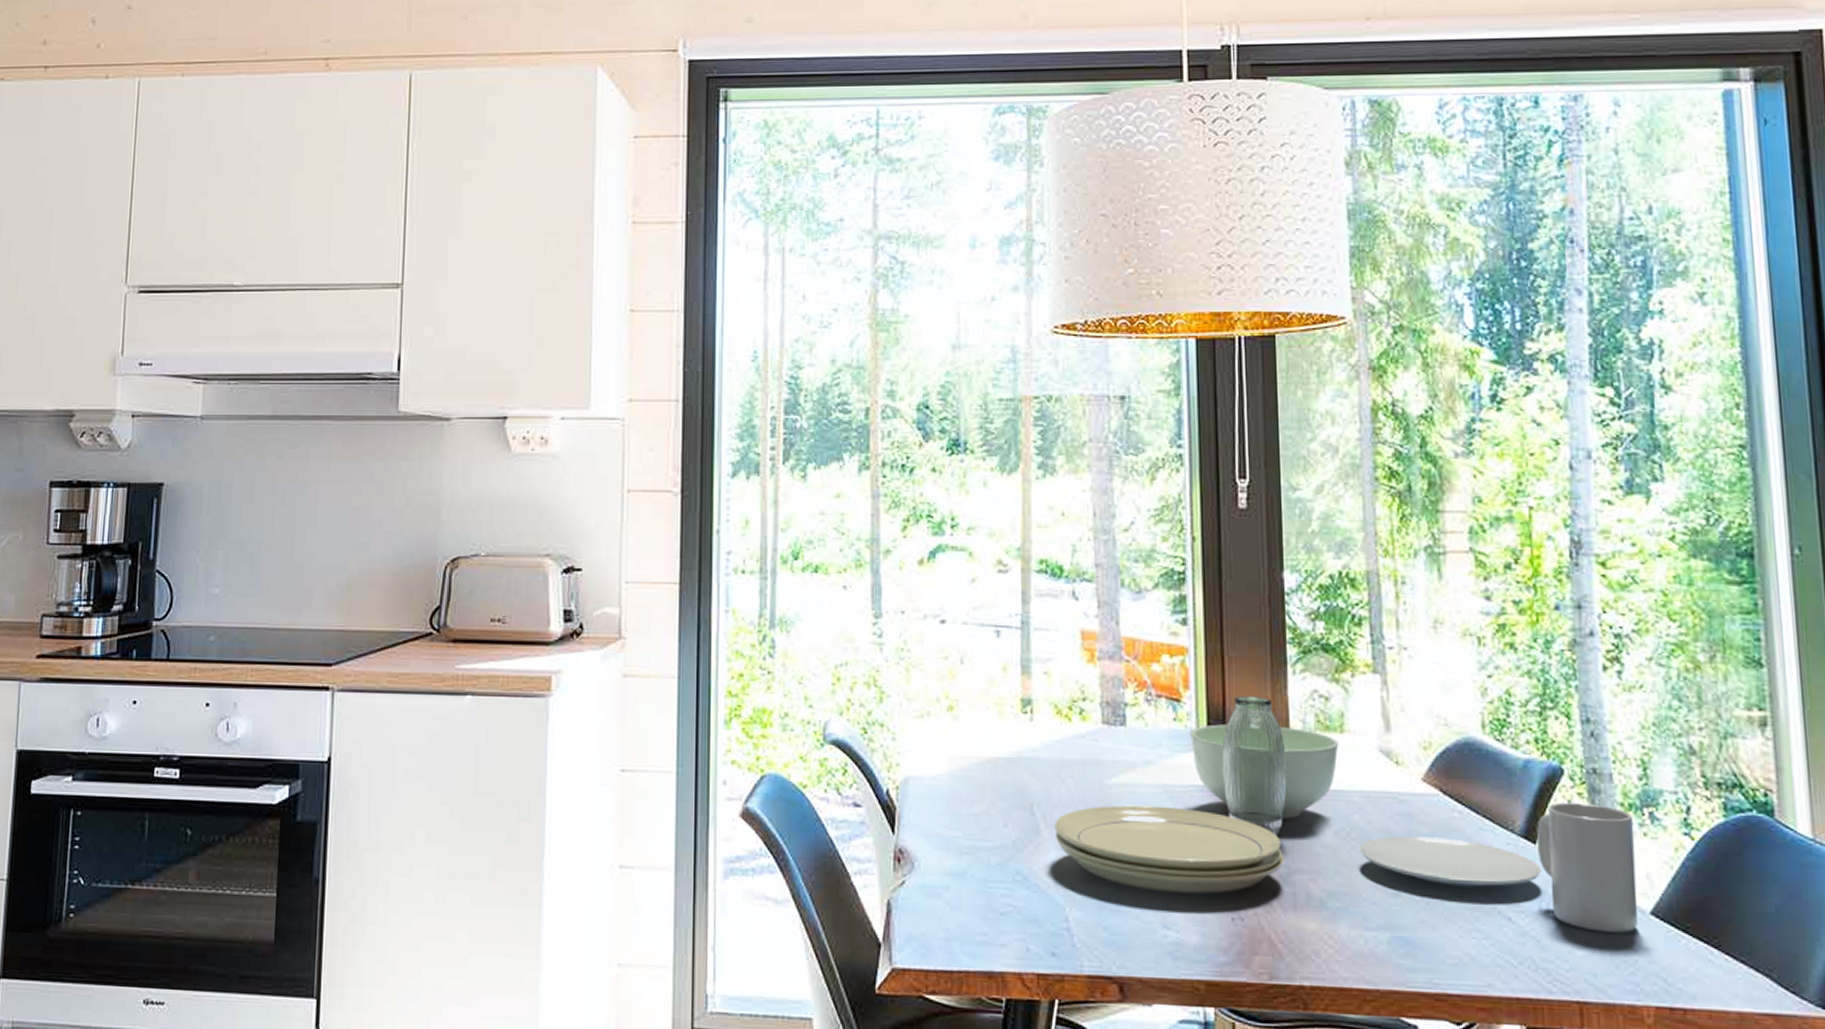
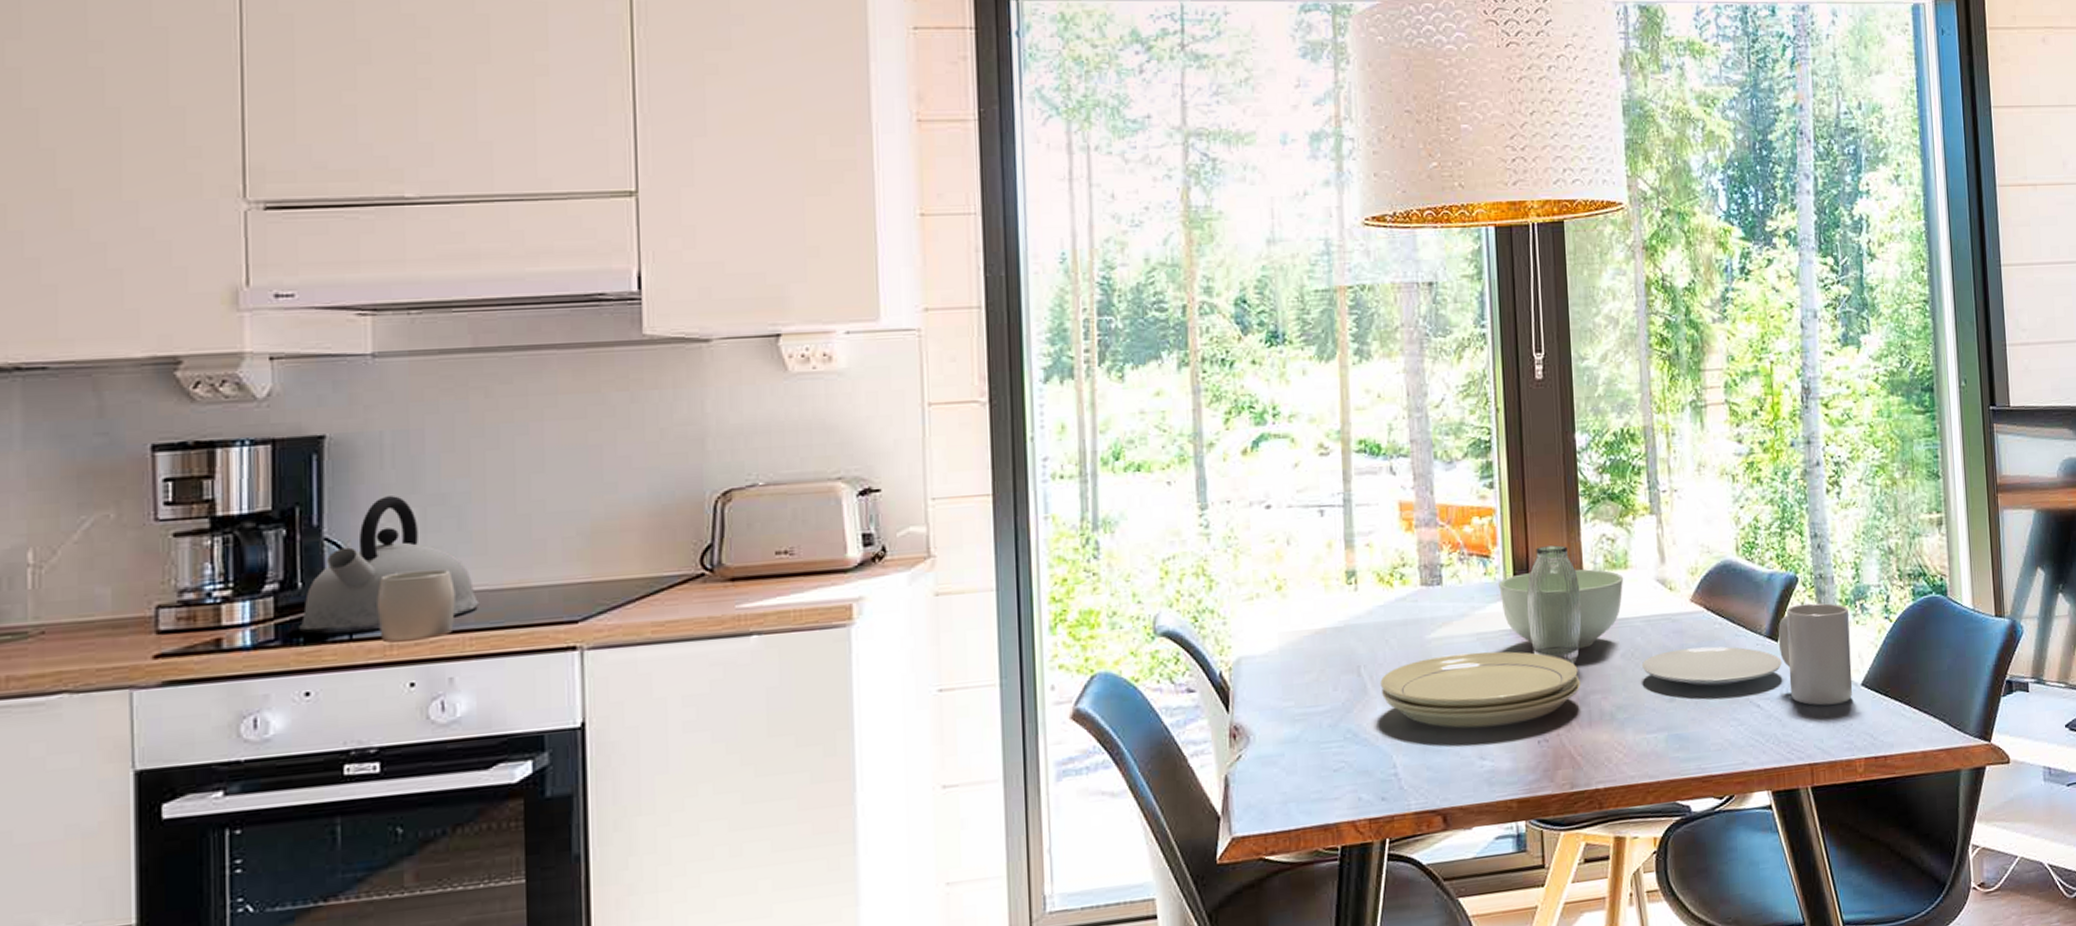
kettle: none [134,539,261,654] -> present [299,496,480,634]
mug: none [187,605,244,668] -> present [377,569,455,644]

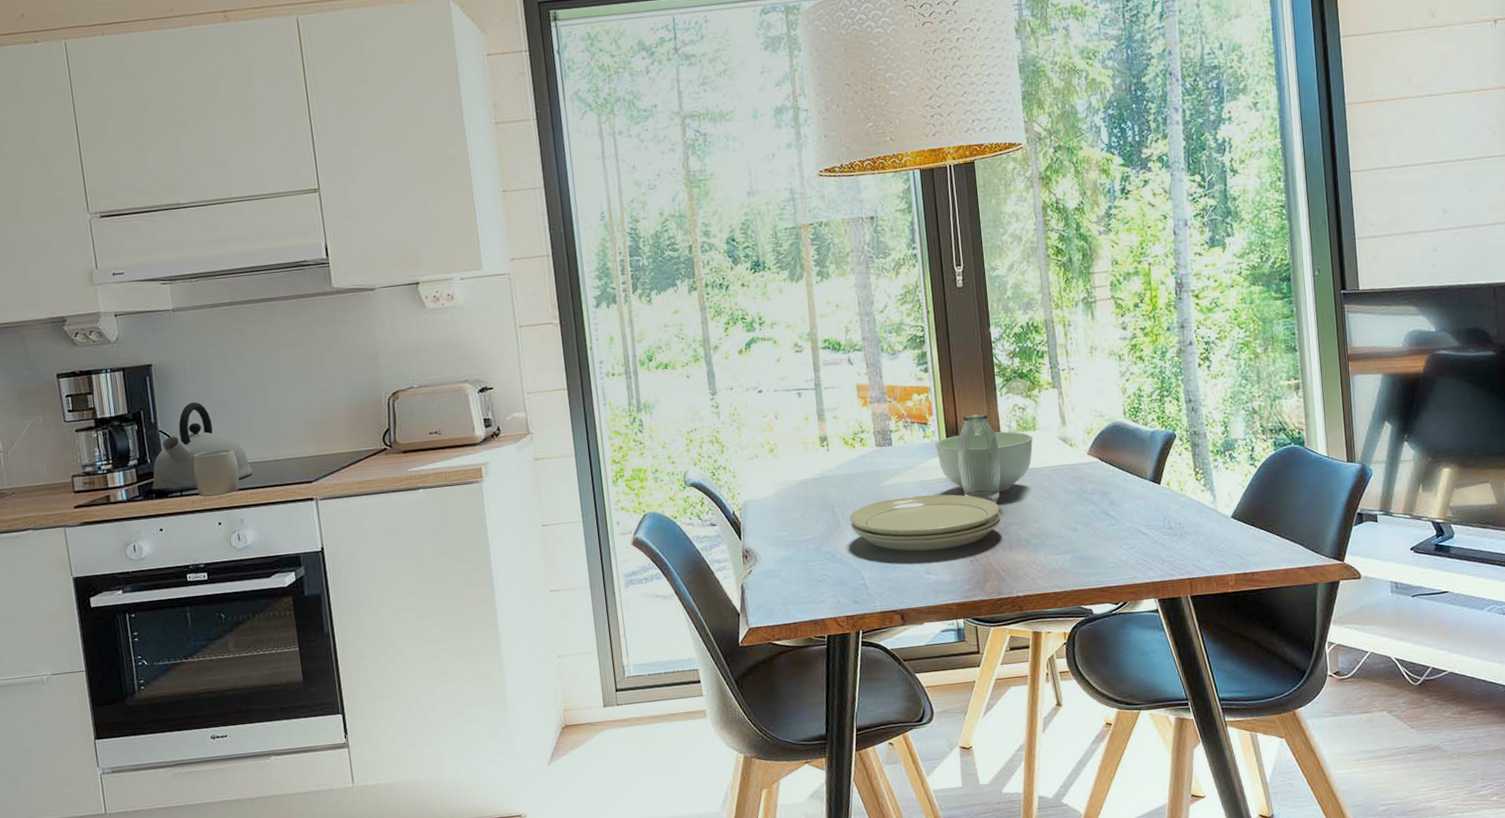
plate: present [1641,646,1782,687] -> none [1049,489,1164,519]
cup: present [1778,603,1853,706] -> none [1160,453,1224,534]

